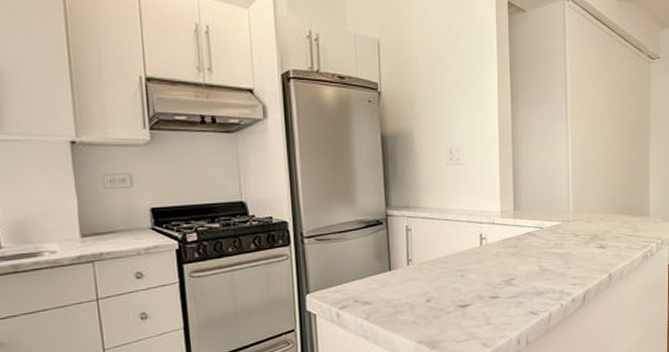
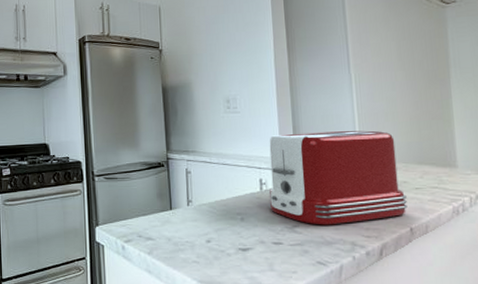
toaster: none [488,183,608,277] -> present [268,130,407,225]

